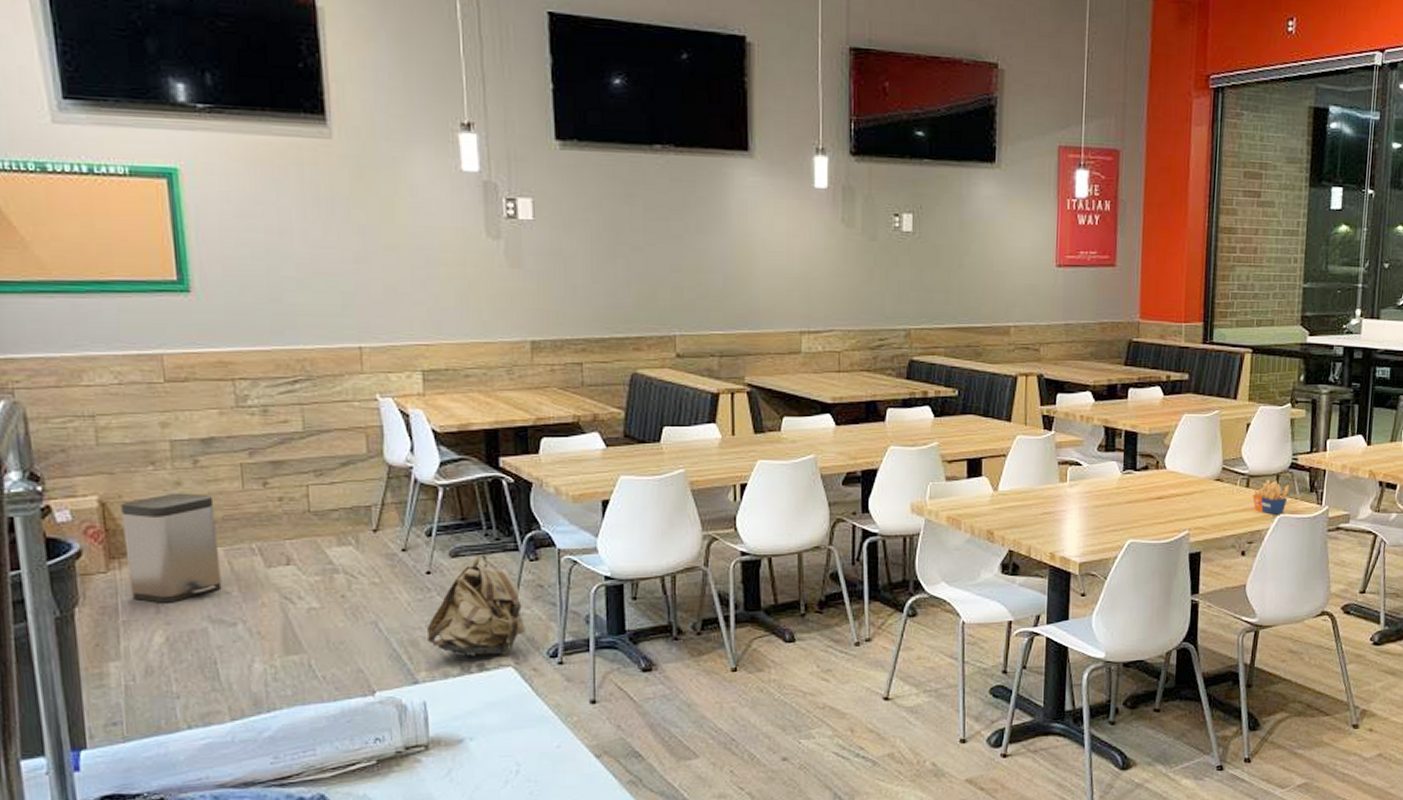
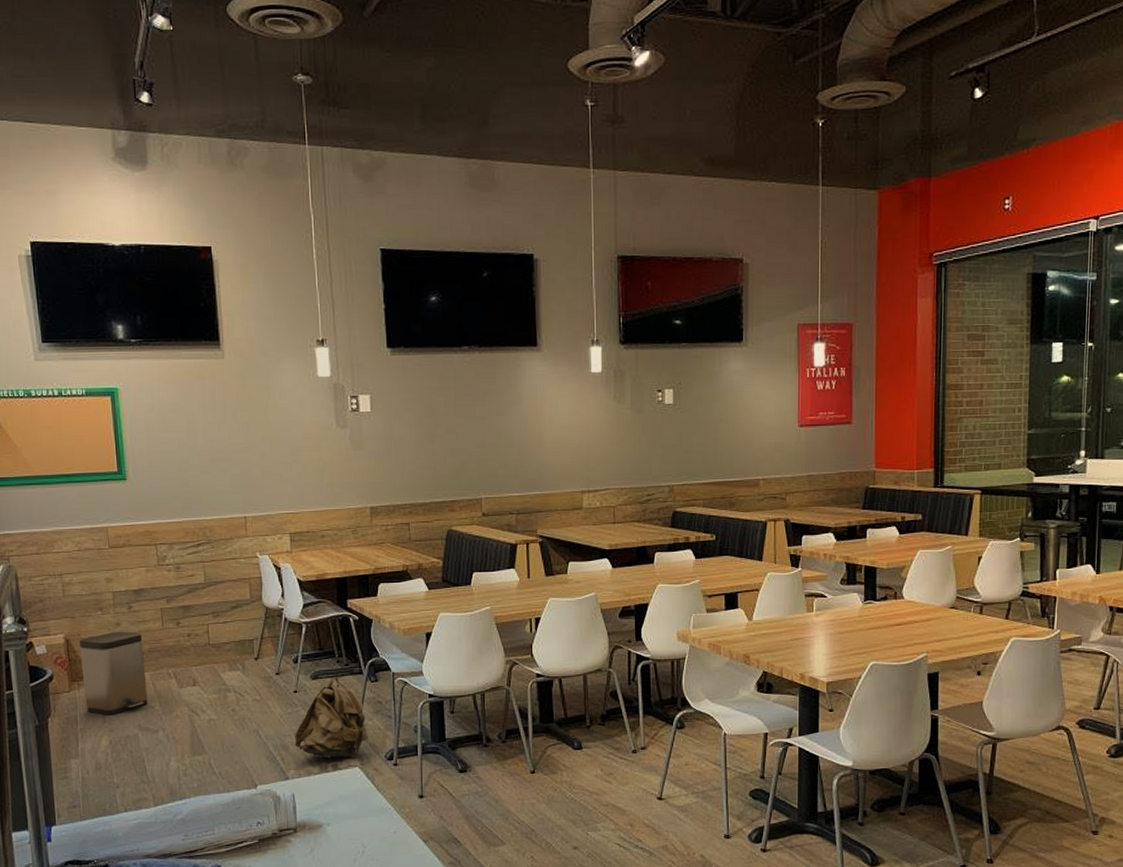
french fries: present [1253,479,1289,515] -> none [986,606,1021,638]

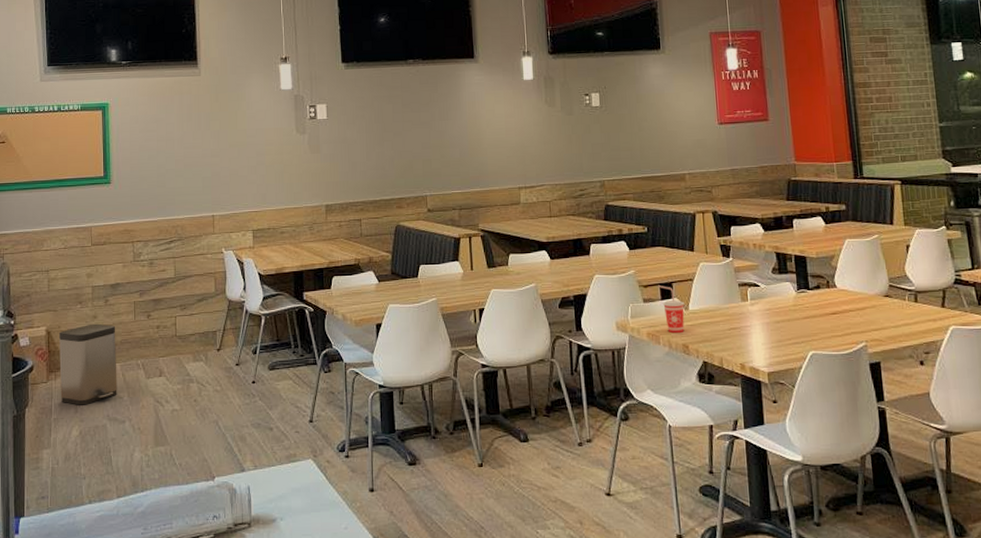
backpack: present [294,677,369,760] -> none [251,368,322,452]
beverage cup: none [723,595,748,644] -> present [658,285,685,334]

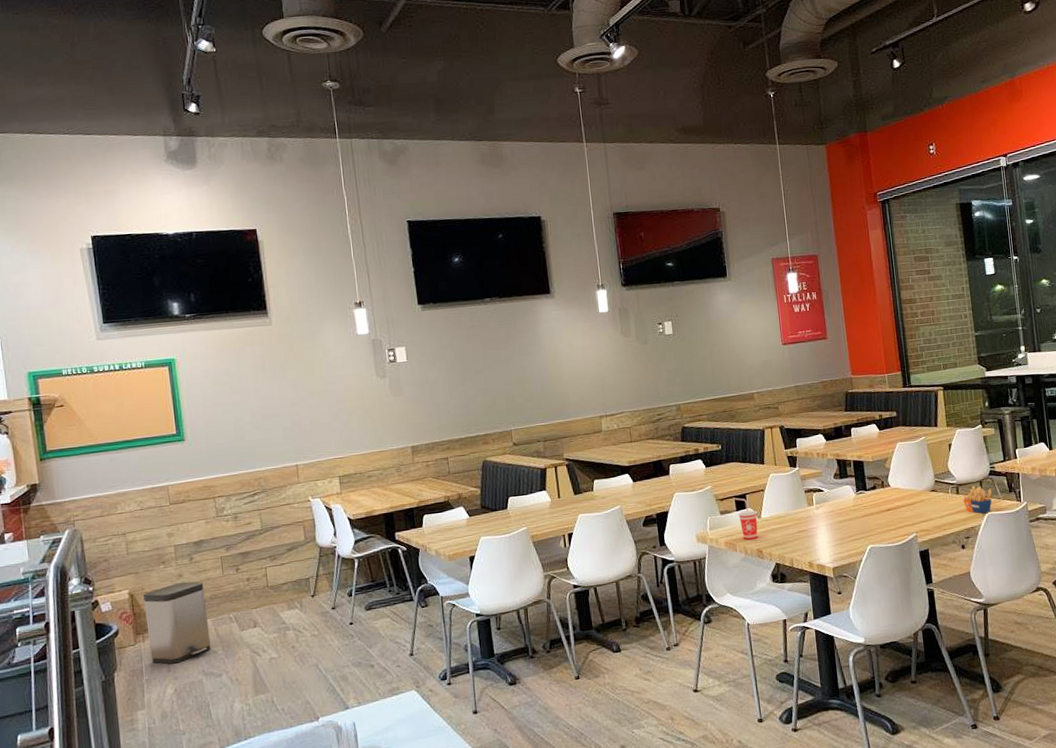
french fries: none [922,294,958,327] -> present [963,486,992,514]

